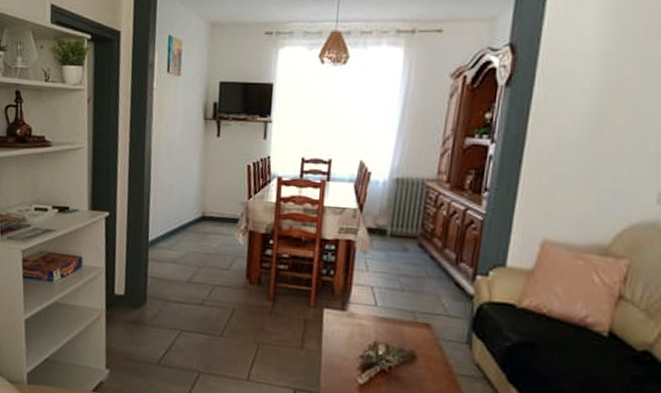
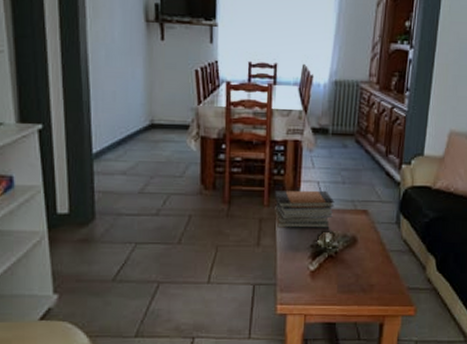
book stack: none [321,292,391,339] -> present [274,190,335,228]

